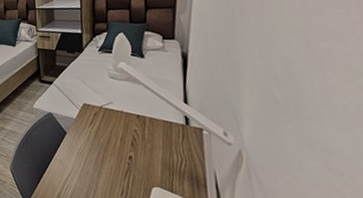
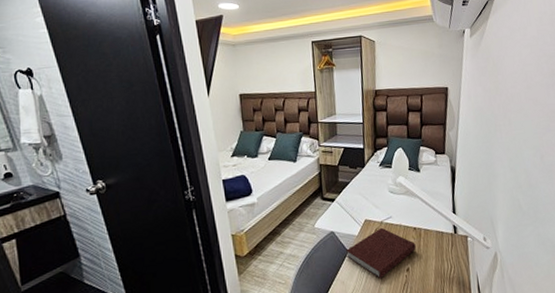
notebook: none [64,112,140,164] -> present [346,227,416,279]

